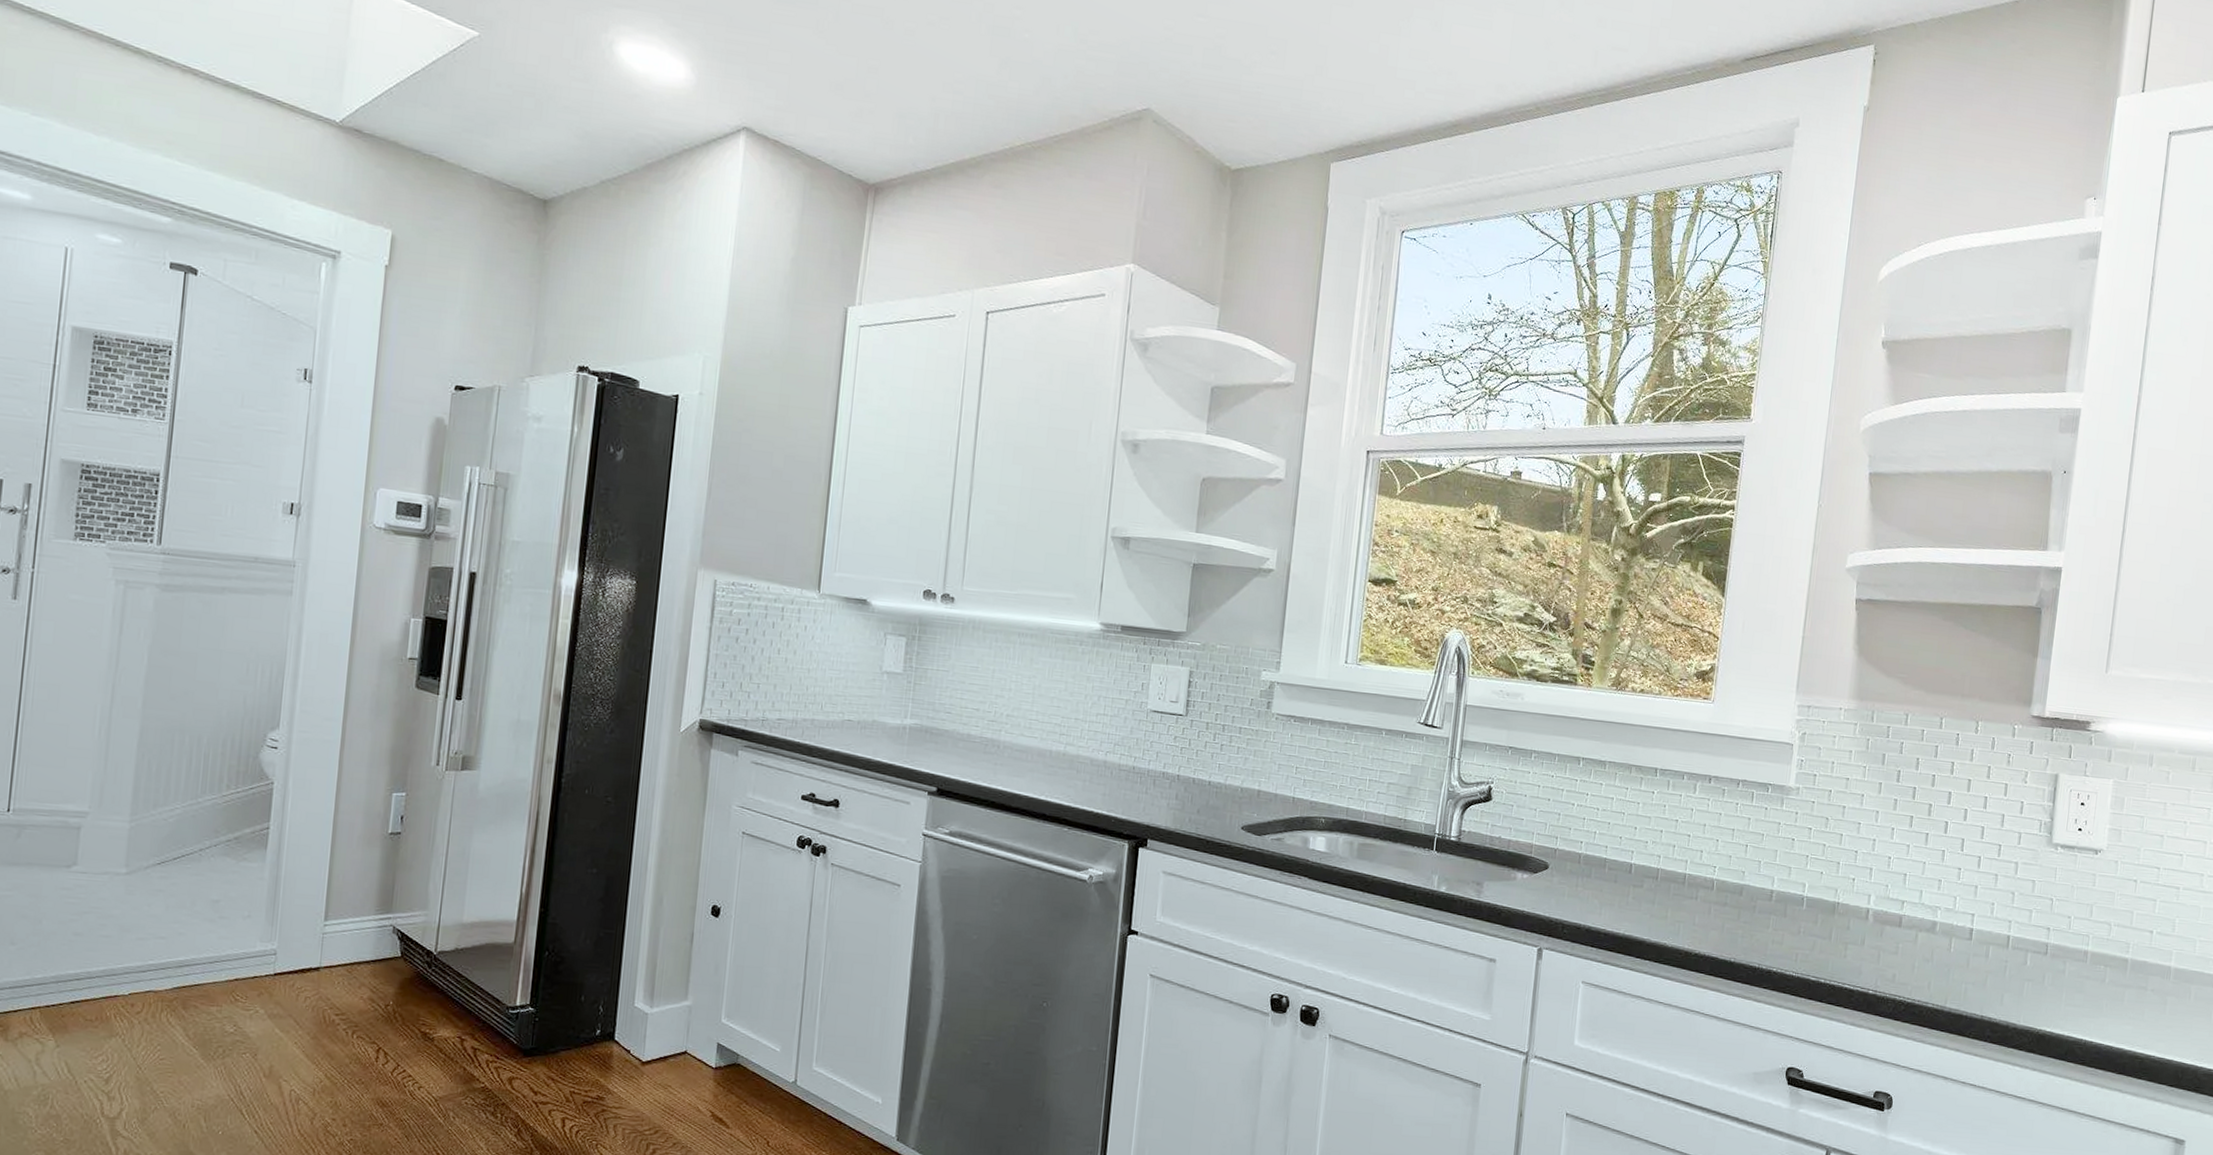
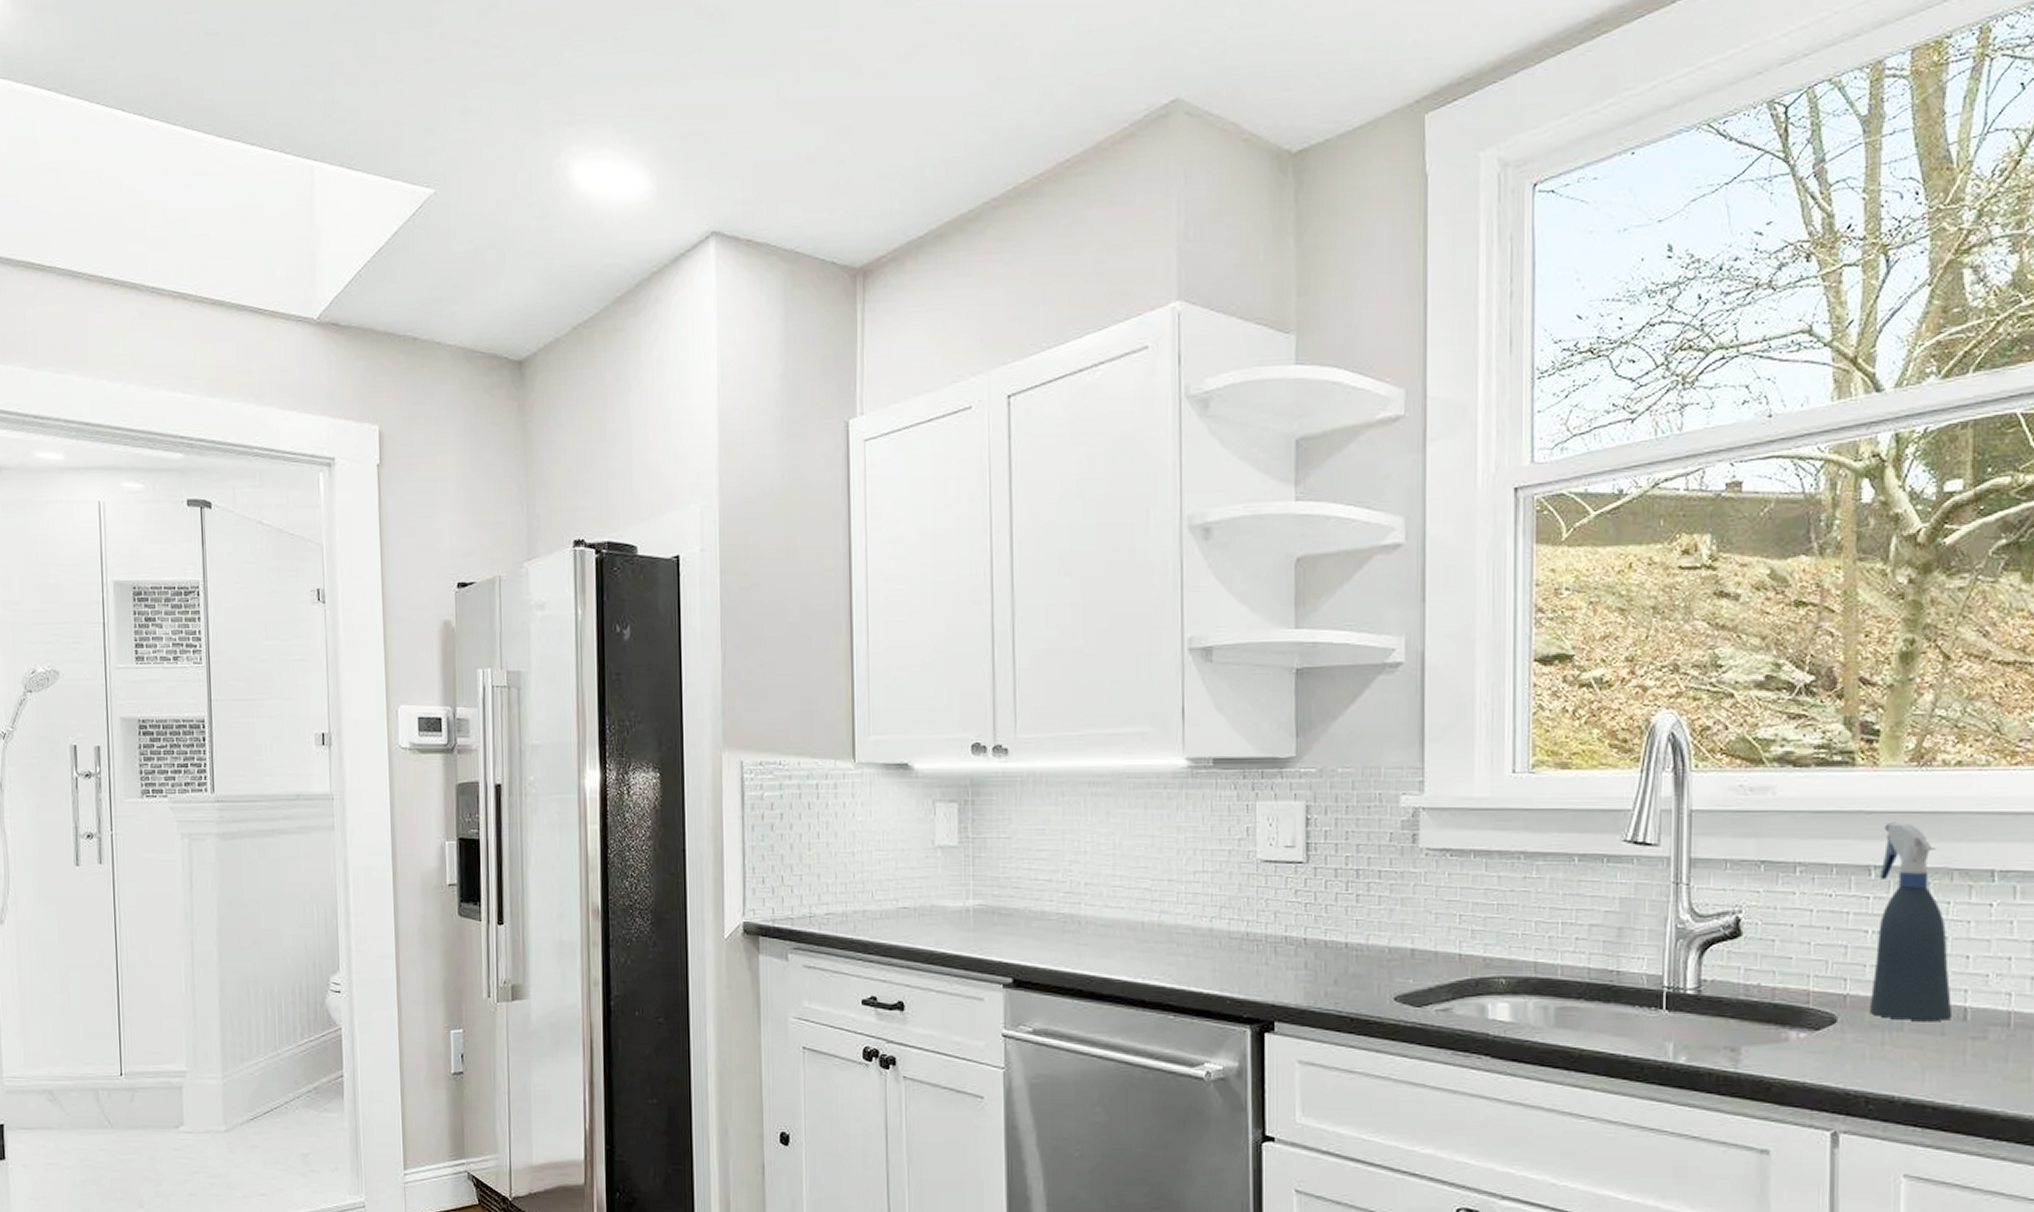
spray bottle: none [1570,727,1624,872] -> present [1869,822,1953,1021]

